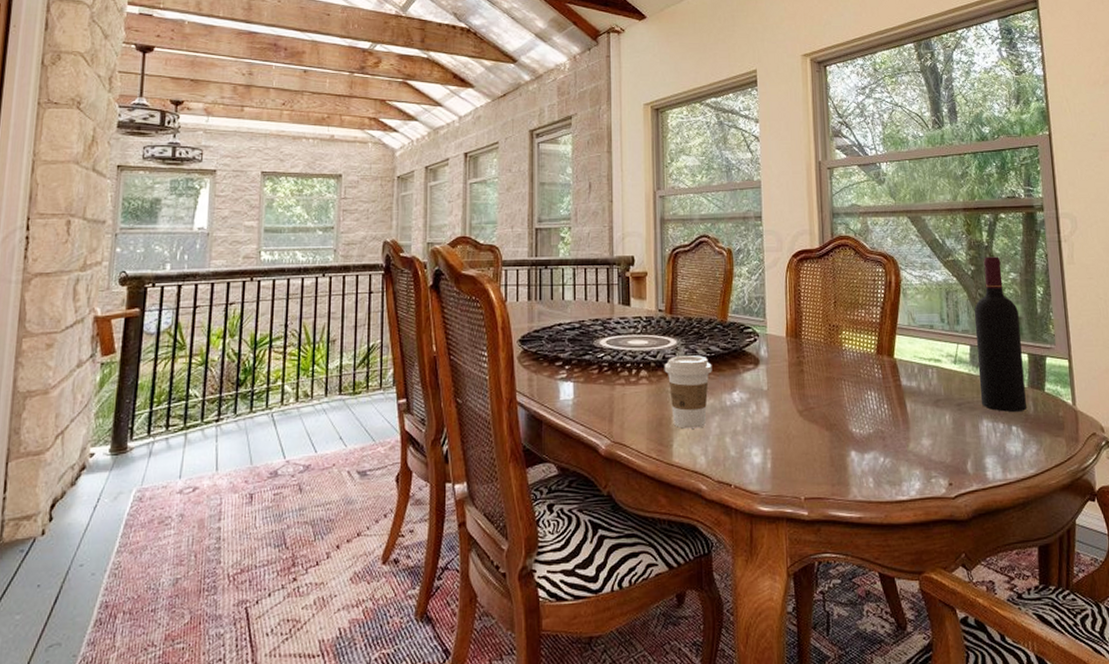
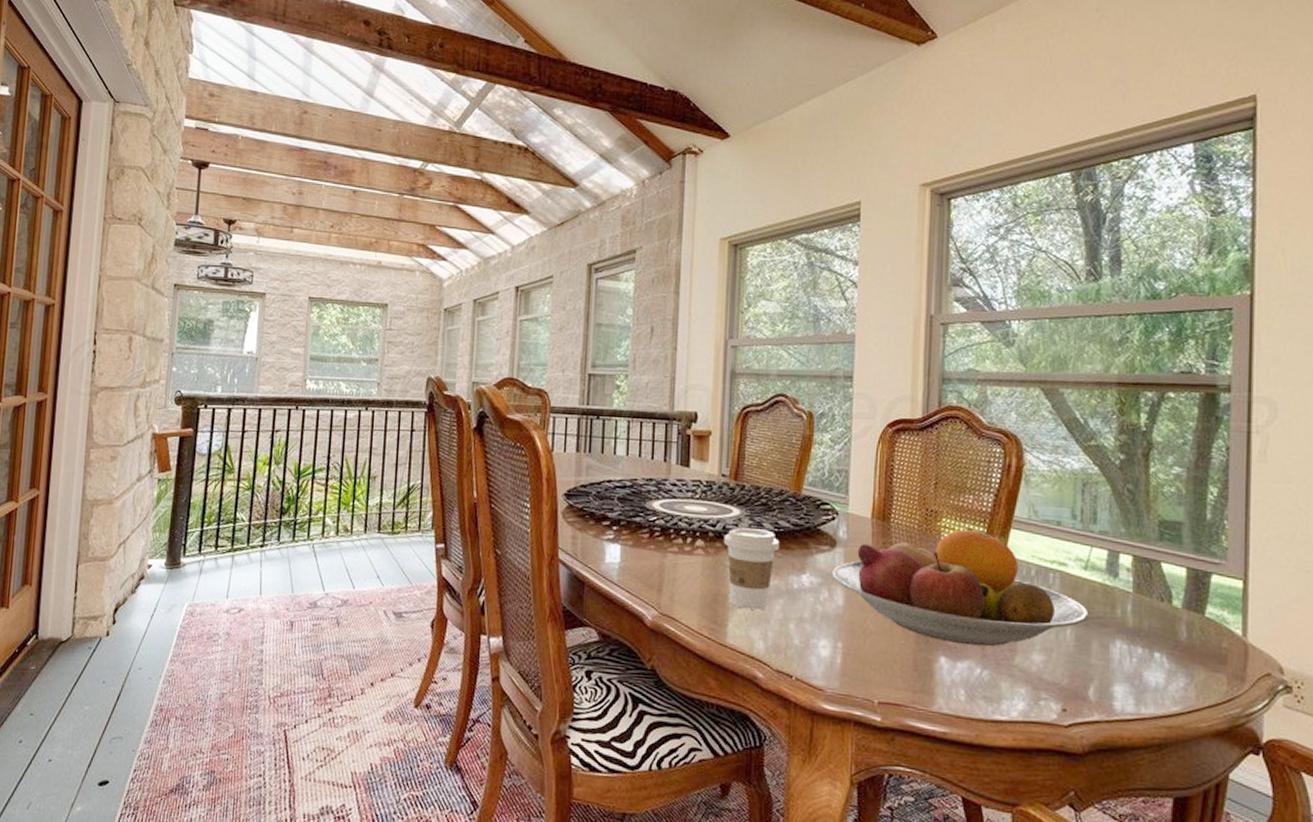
fruit bowl: none [758,336,961,439] -> present [833,527,1089,647]
wine bottle: present [974,256,1027,412] -> none [1115,444,1179,636]

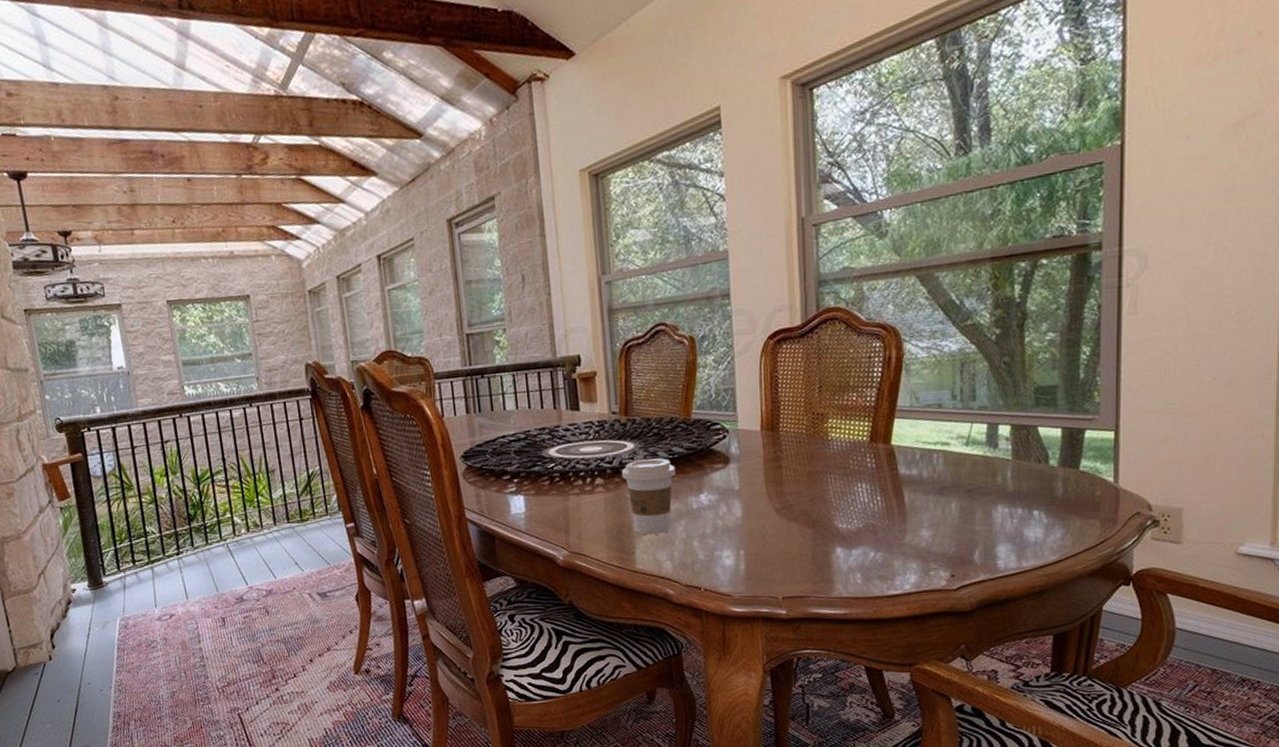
fruit bowl: present [833,527,1089,647] -> none [729,423,972,534]

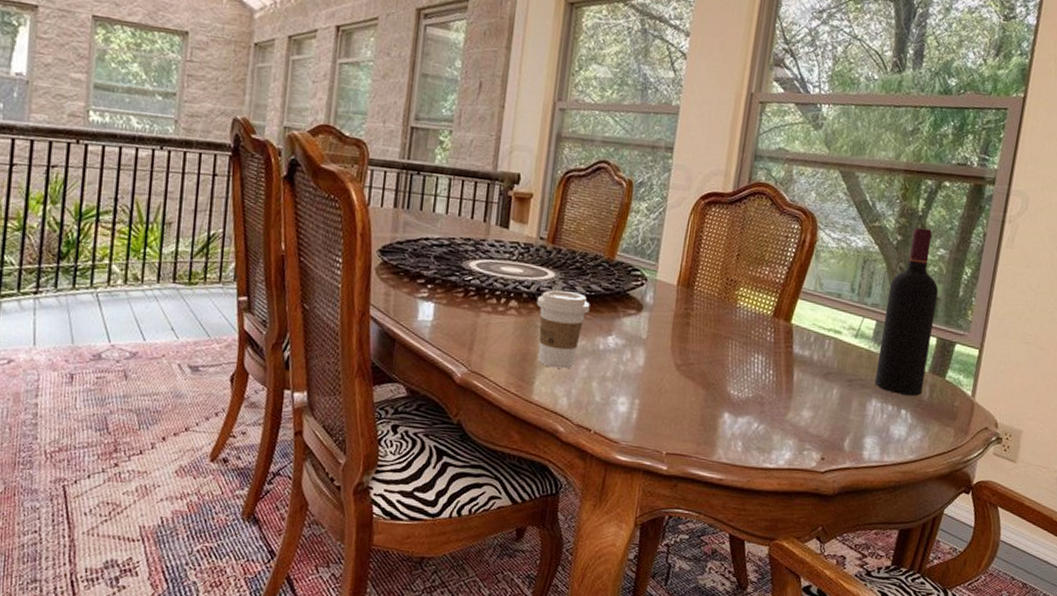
wine bottle: none [995,314,1054,496] -> present [874,227,939,396]

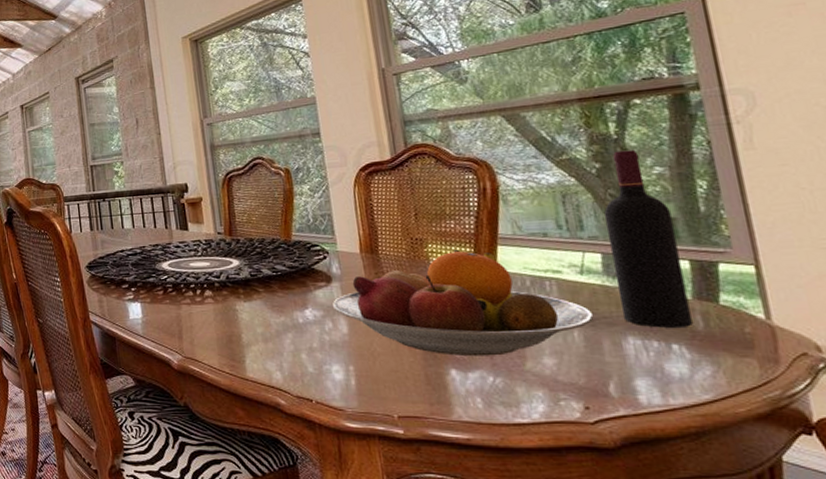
coffee cup: present [536,290,590,369] -> none [228,275,280,345]
fruit bowl: none [636,296,853,404] -> present [332,249,594,357]

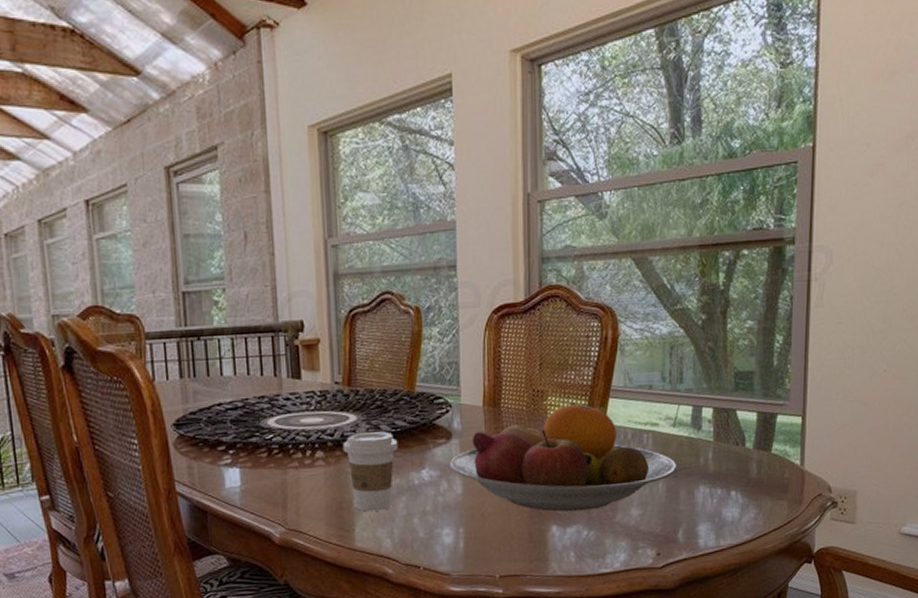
coffee cup: none [228,275,280,345] -> present [342,431,398,512]
wine bottle: present [603,149,693,328] -> none [699,302,751,476]

